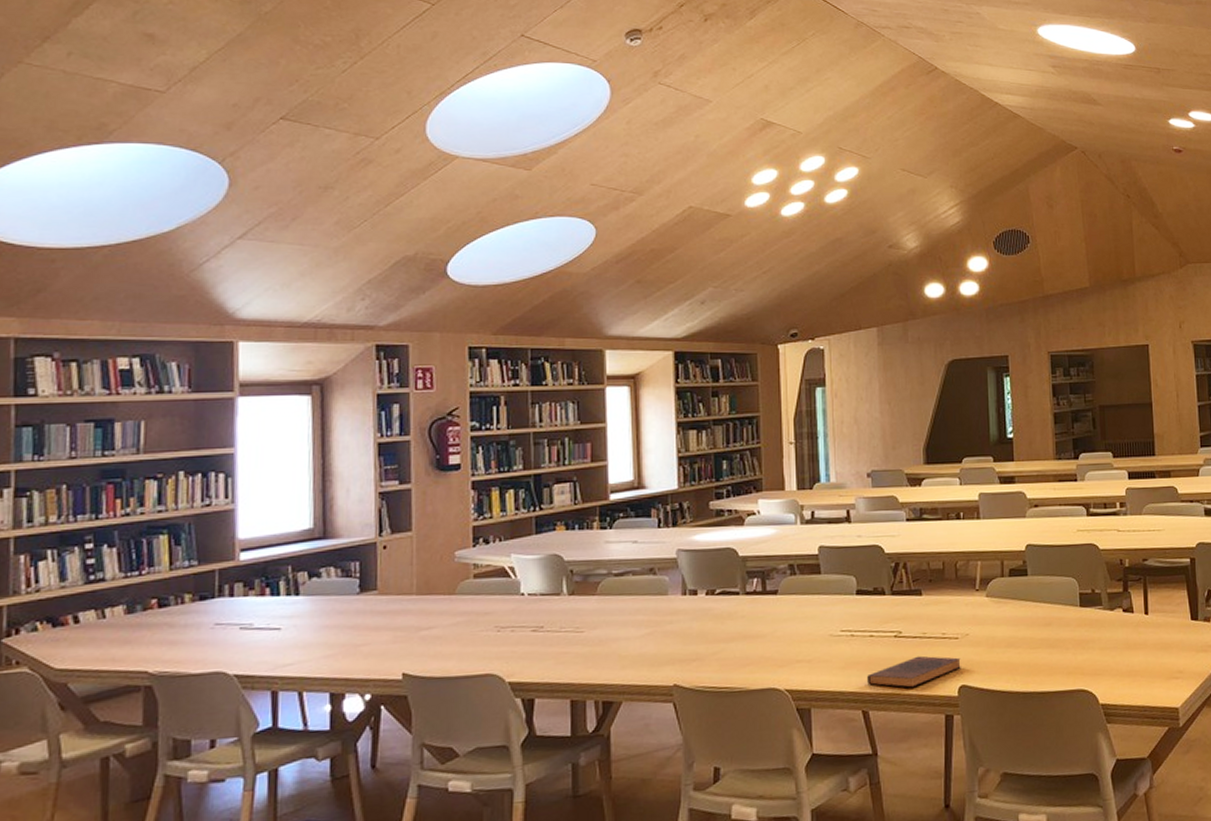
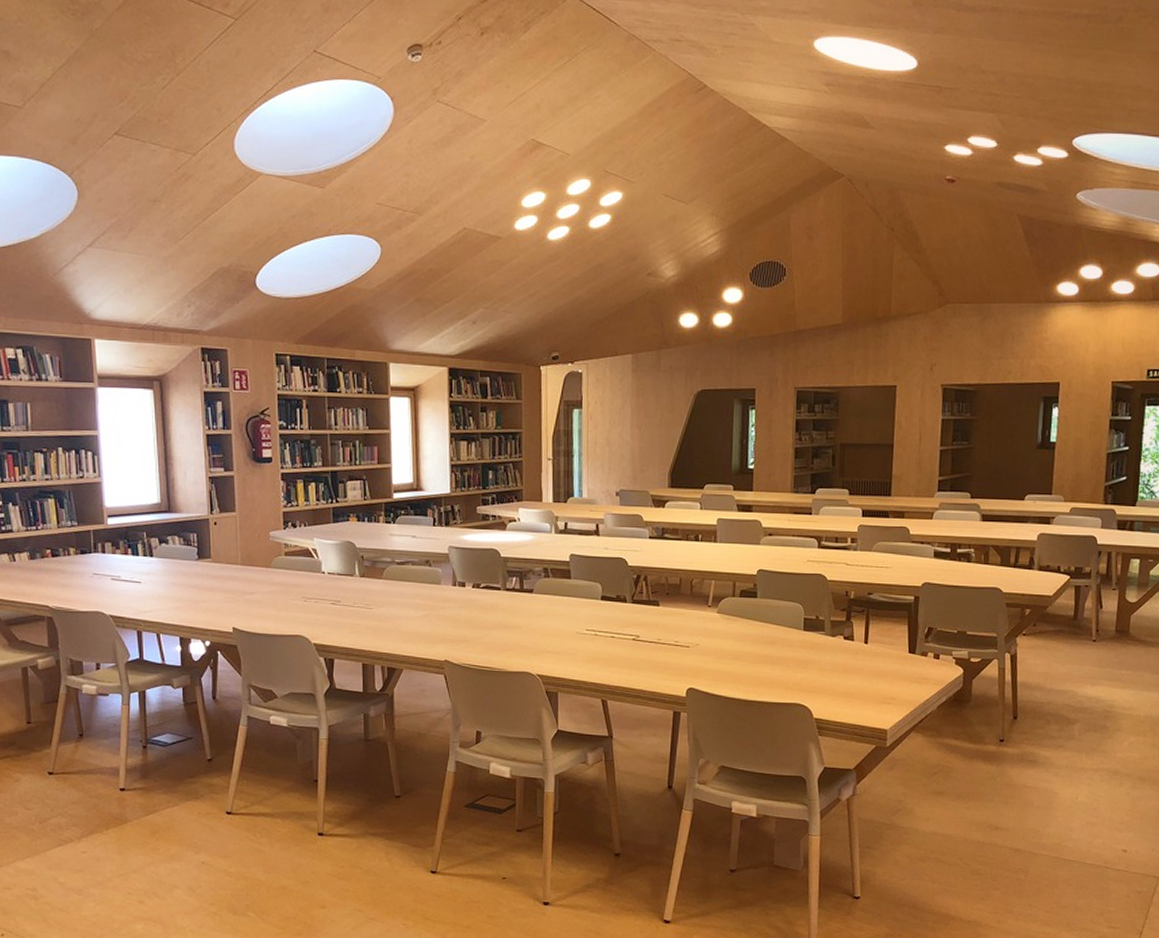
book: present [867,655,961,688] -> none [607,658,690,685]

